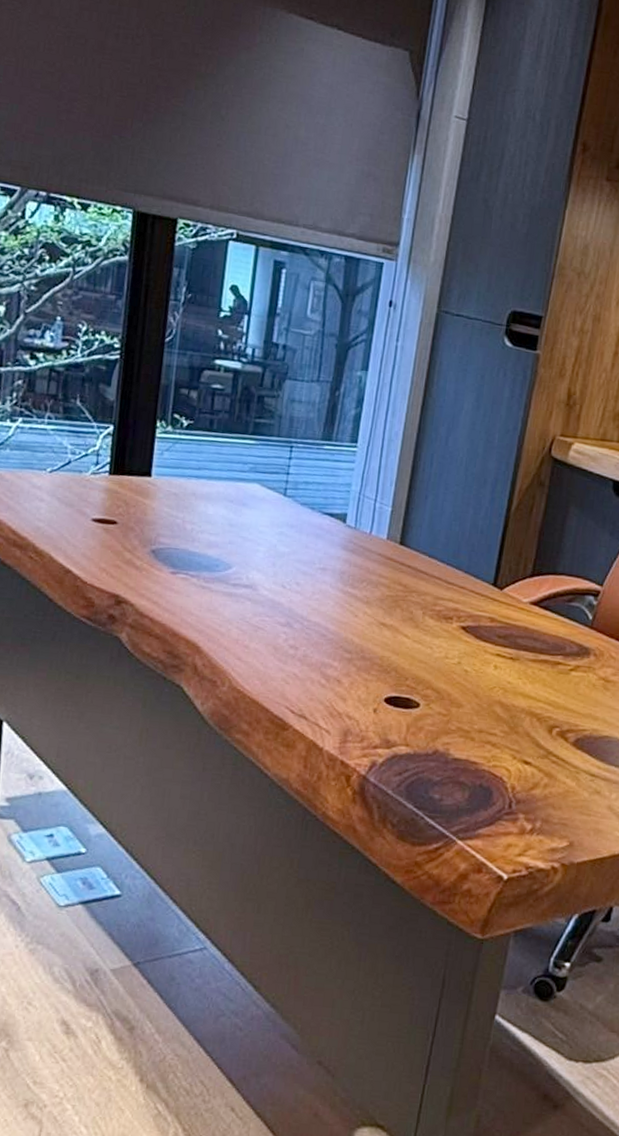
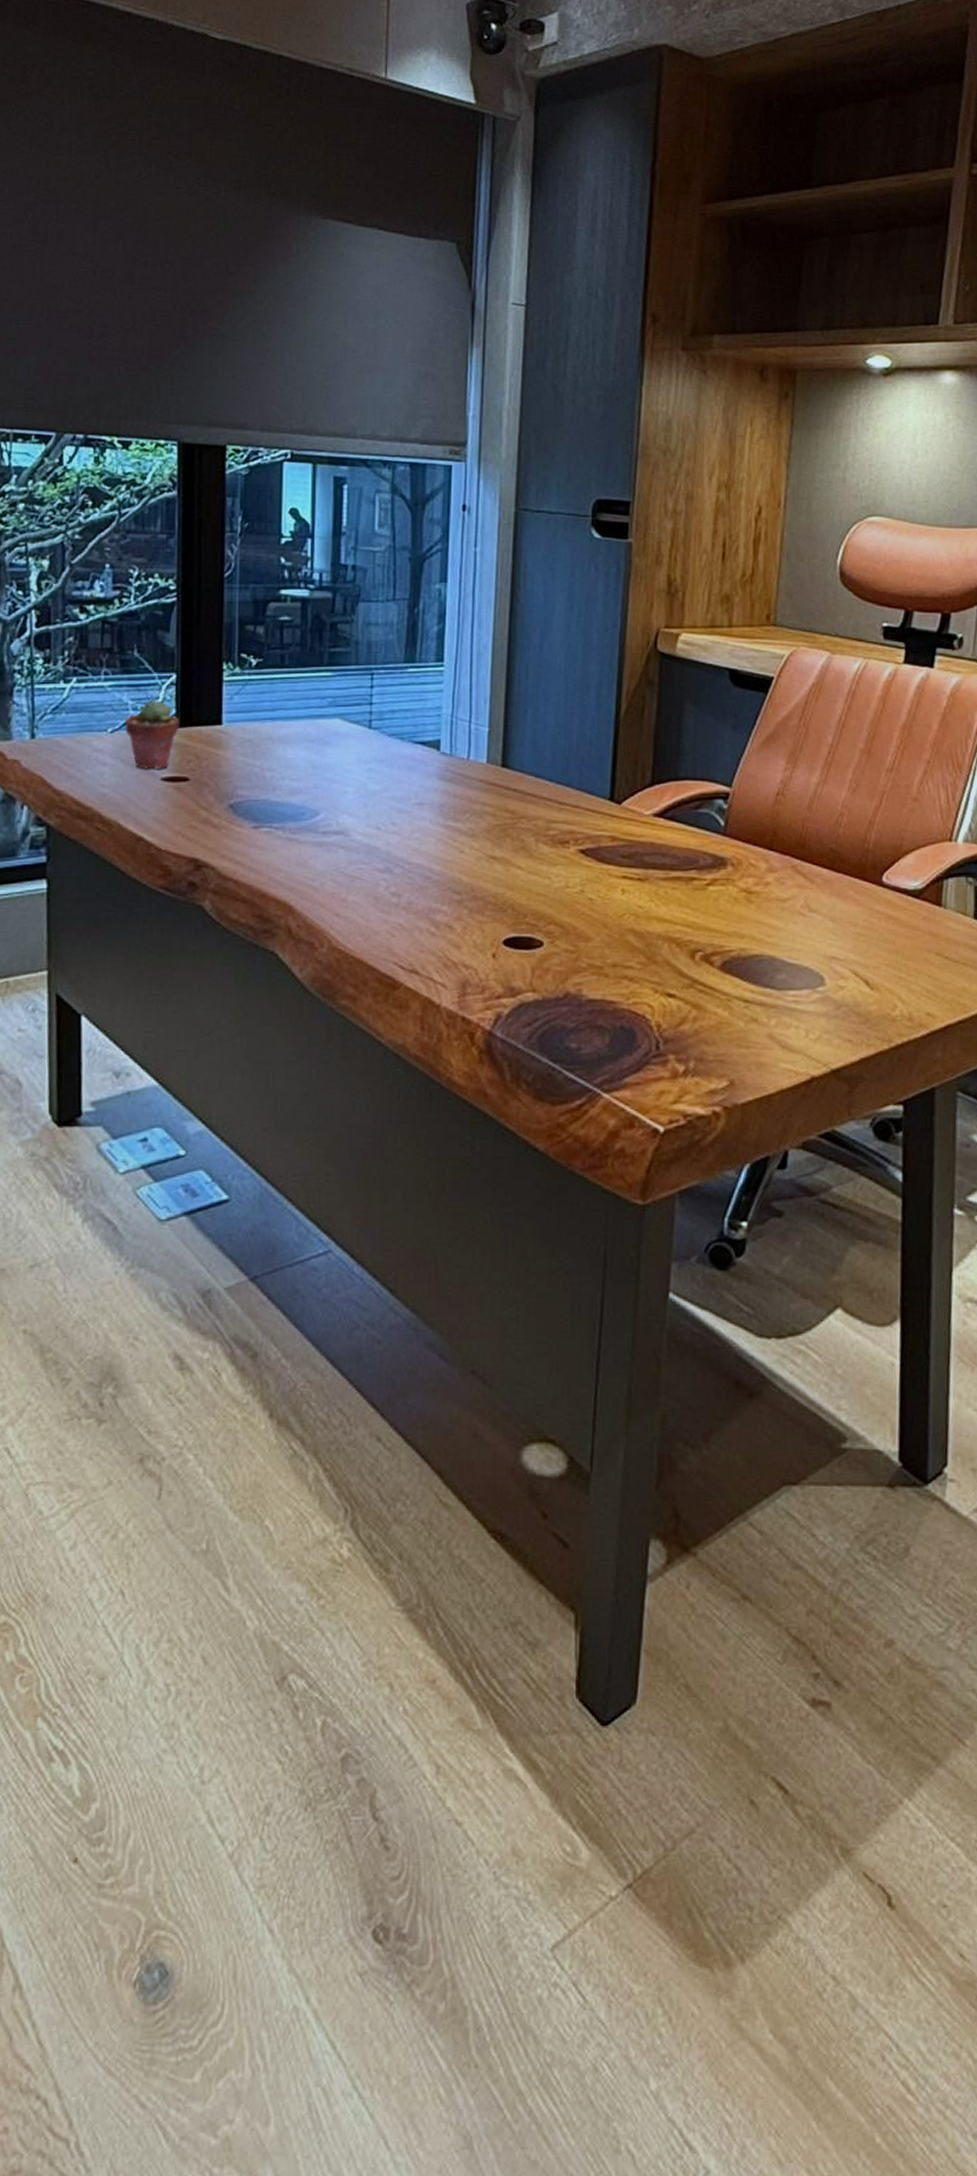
potted succulent: none [63,447,113,511] -> present [125,700,180,769]

